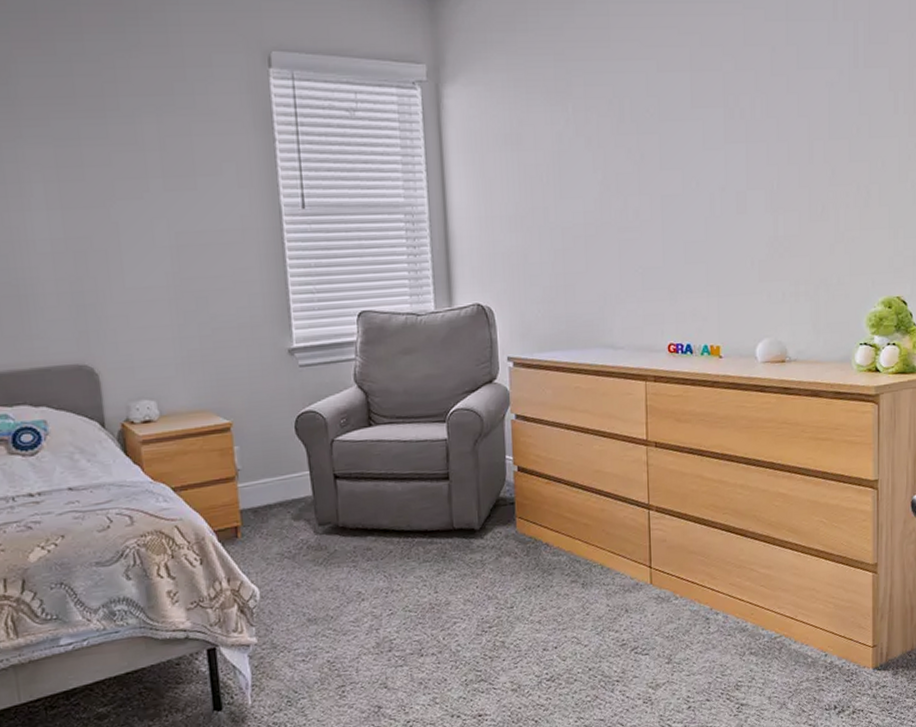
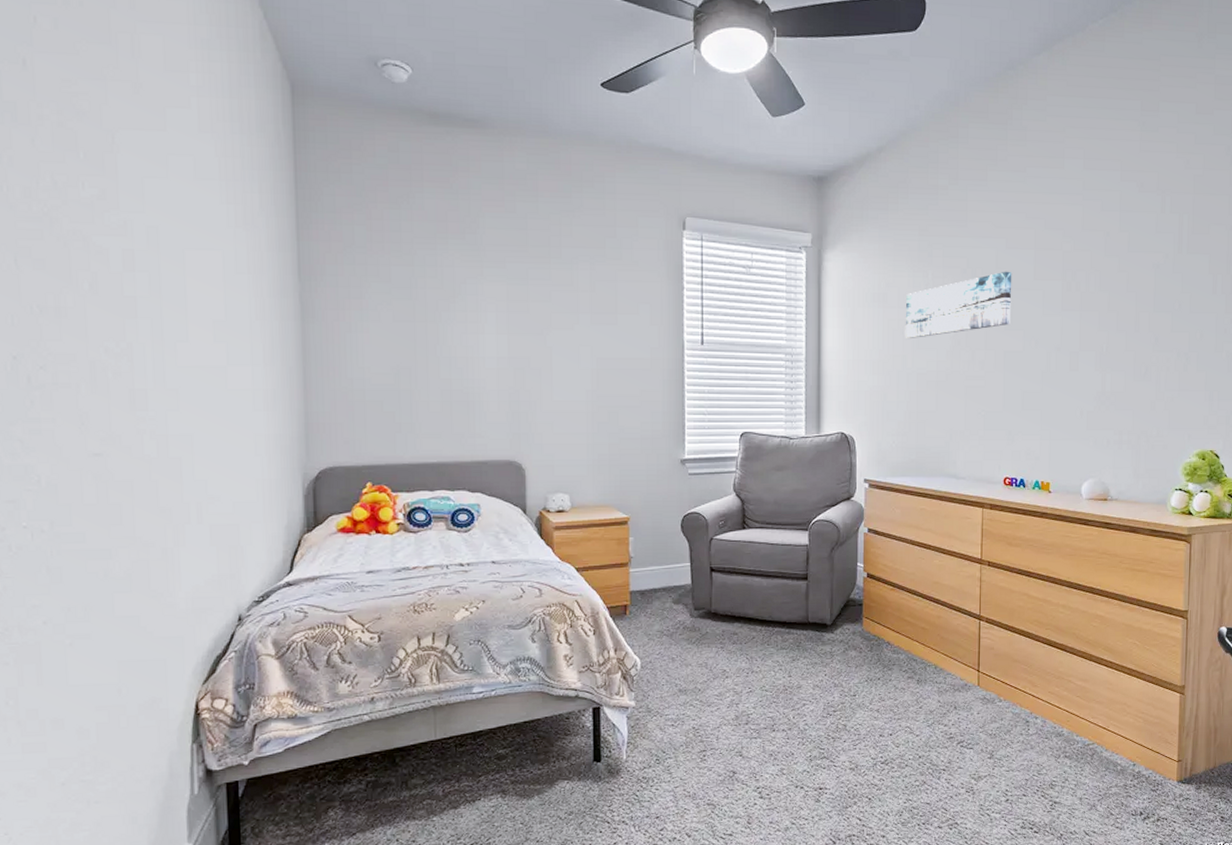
wall art: none [544,99,667,186] -> present [905,271,1012,338]

